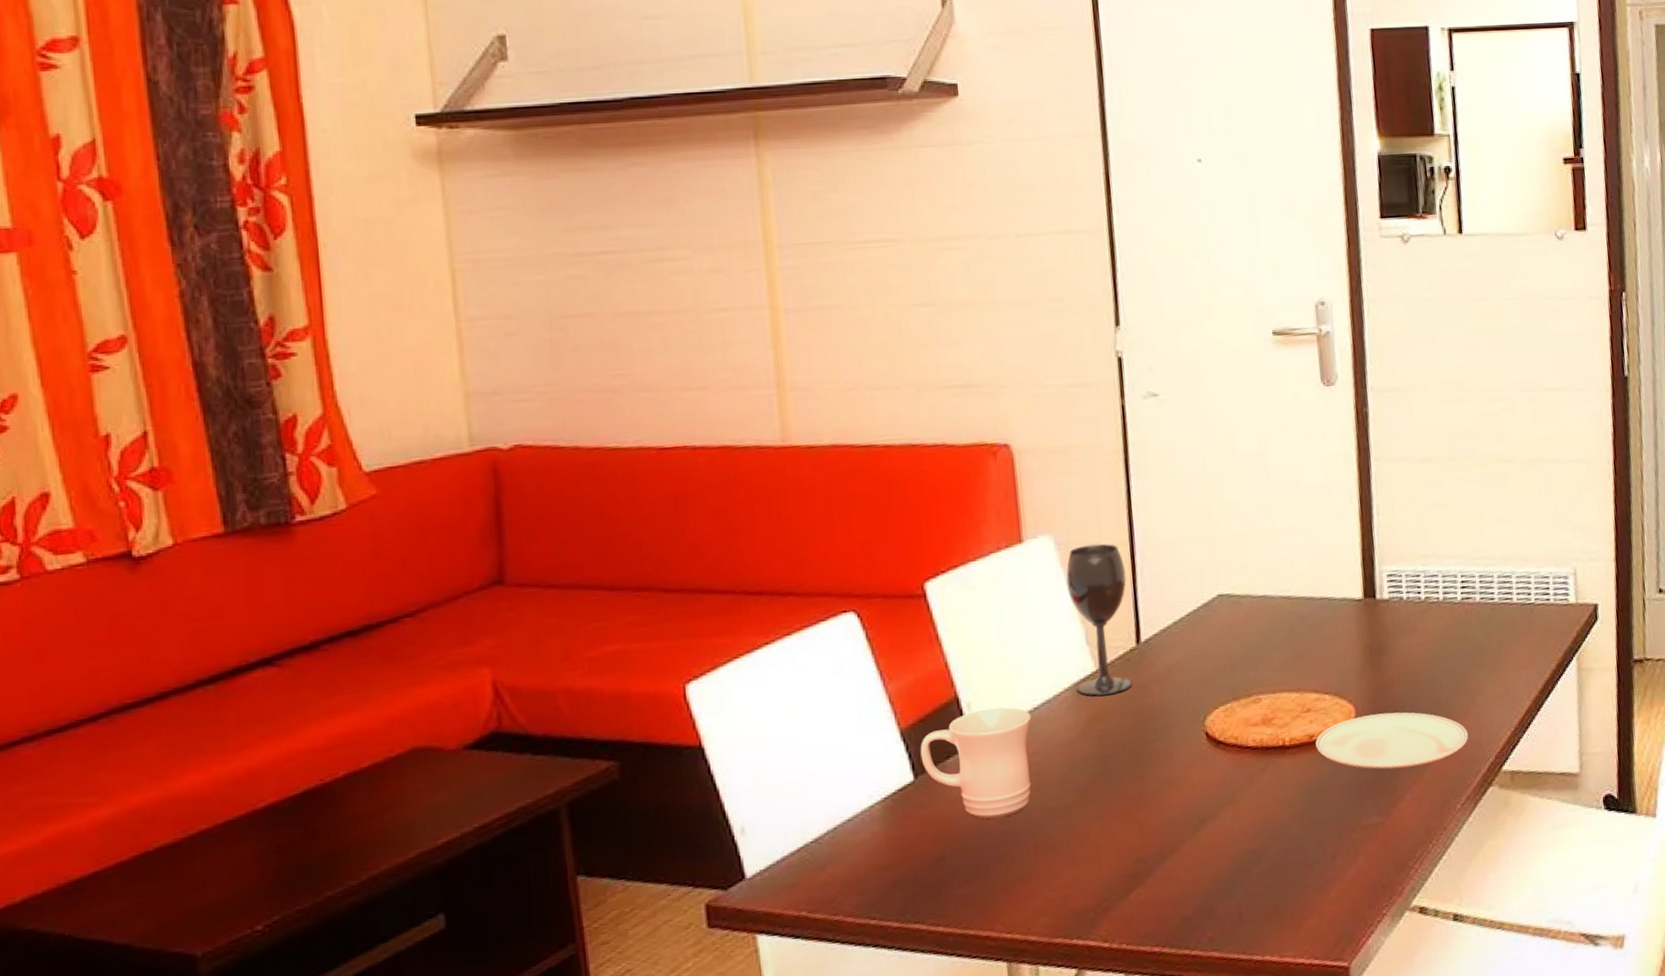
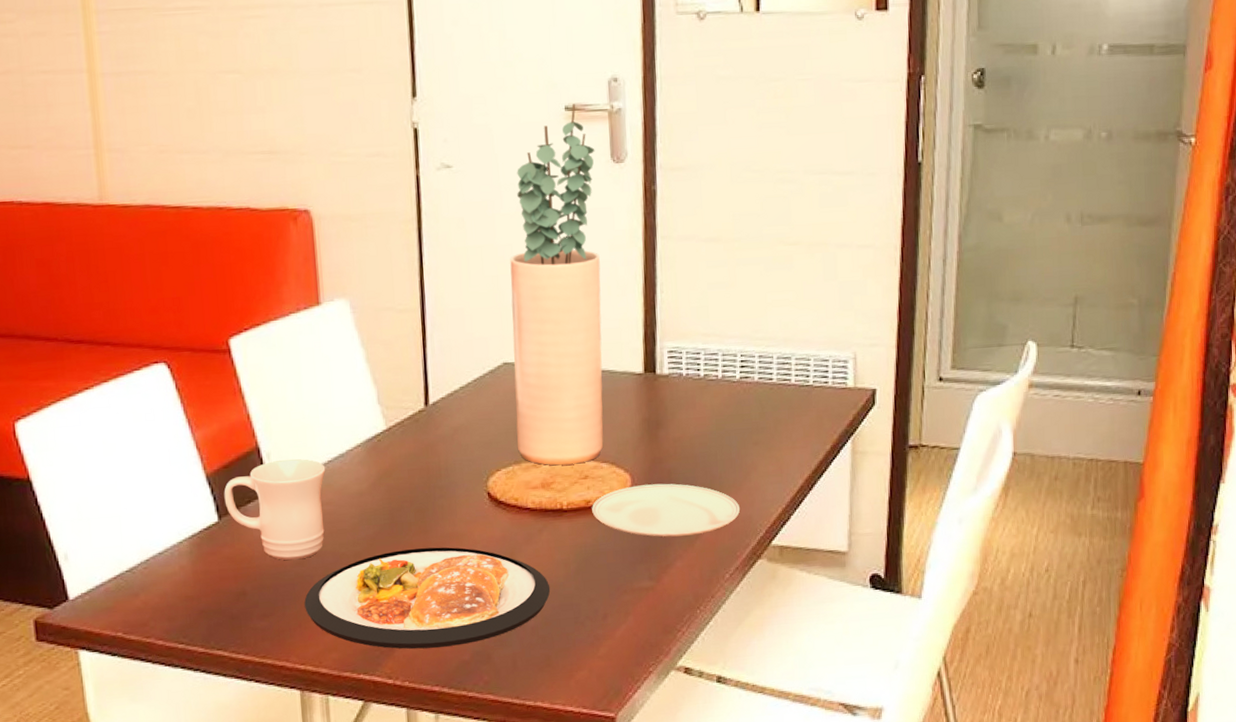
dish: none [1010,793,1275,909] -> present [304,547,550,649]
wine glass: present [1065,544,1132,696] -> none [360,309,420,453]
vase: none [1221,328,1325,700] -> present [510,104,604,466]

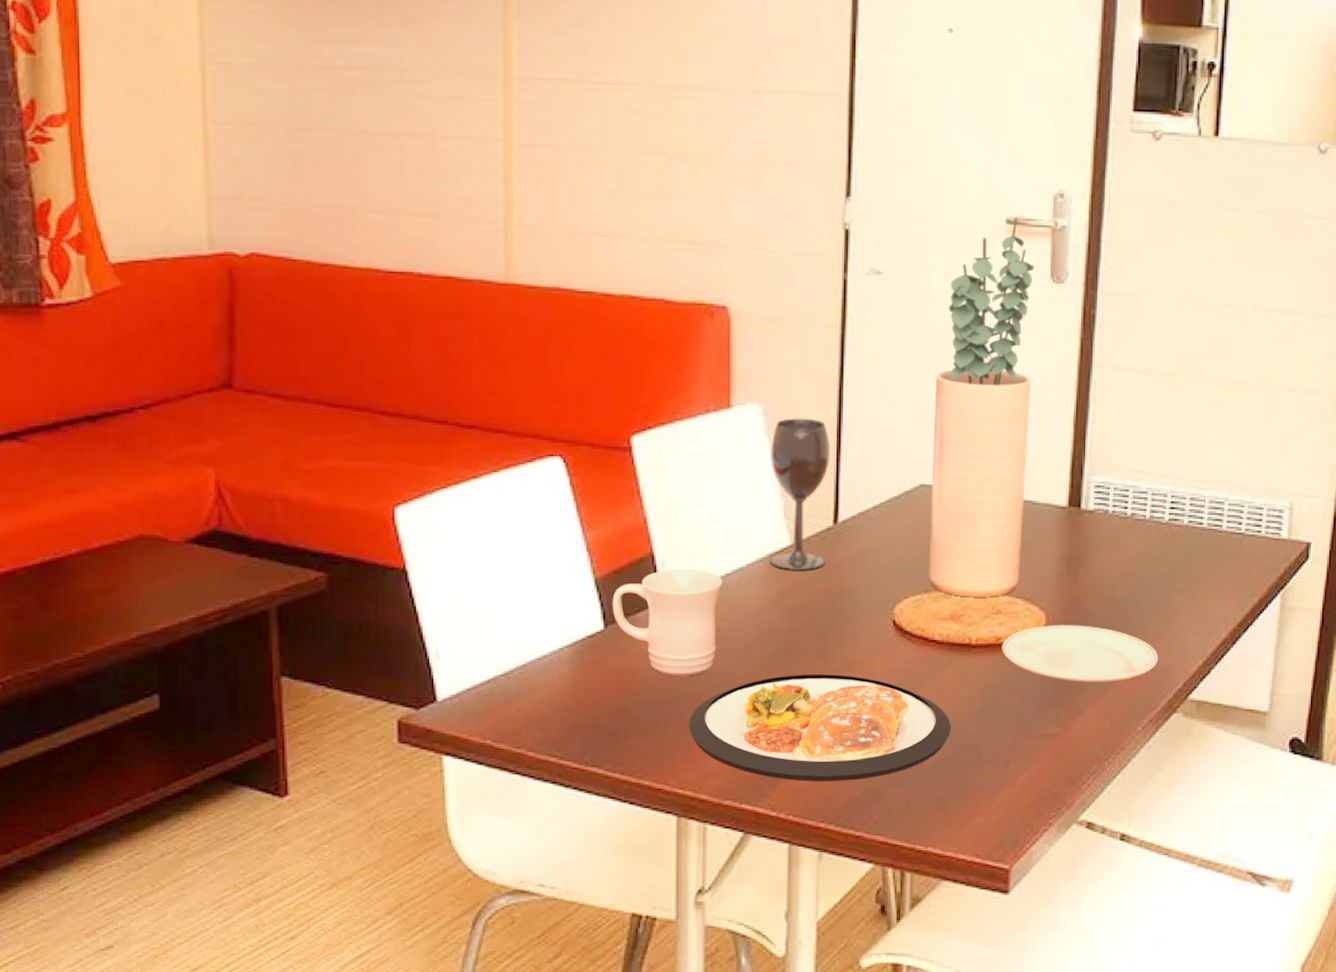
wine glass: none [360,309,420,453] -> present [770,418,830,570]

